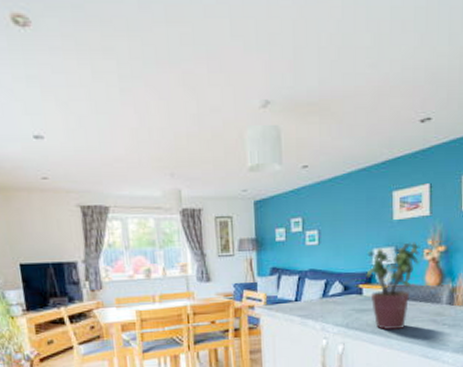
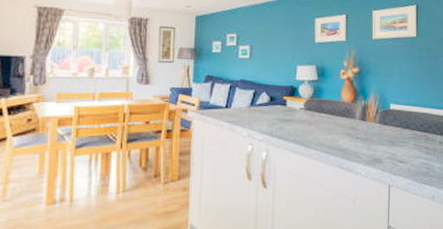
potted plant: present [366,242,421,330] -> none [290,62,338,141]

